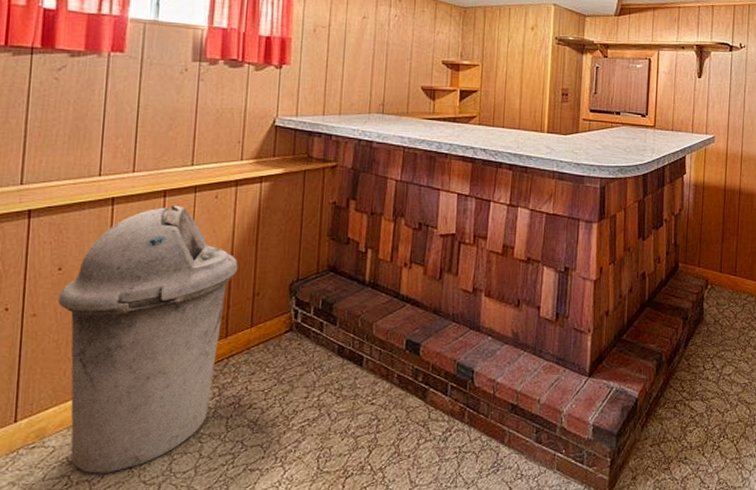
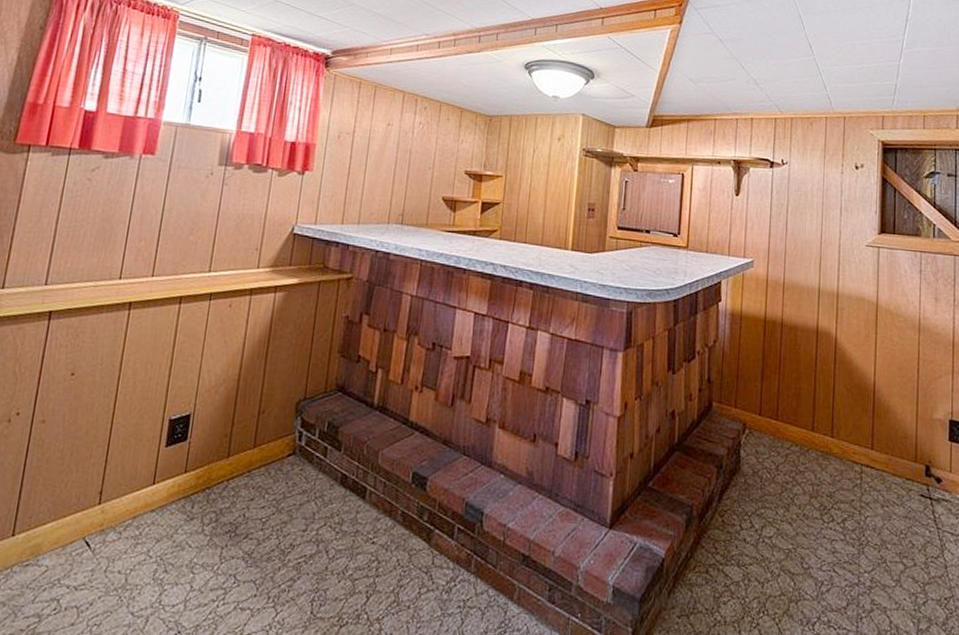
trash can: present [58,205,238,474] -> none [61,312,246,600]

